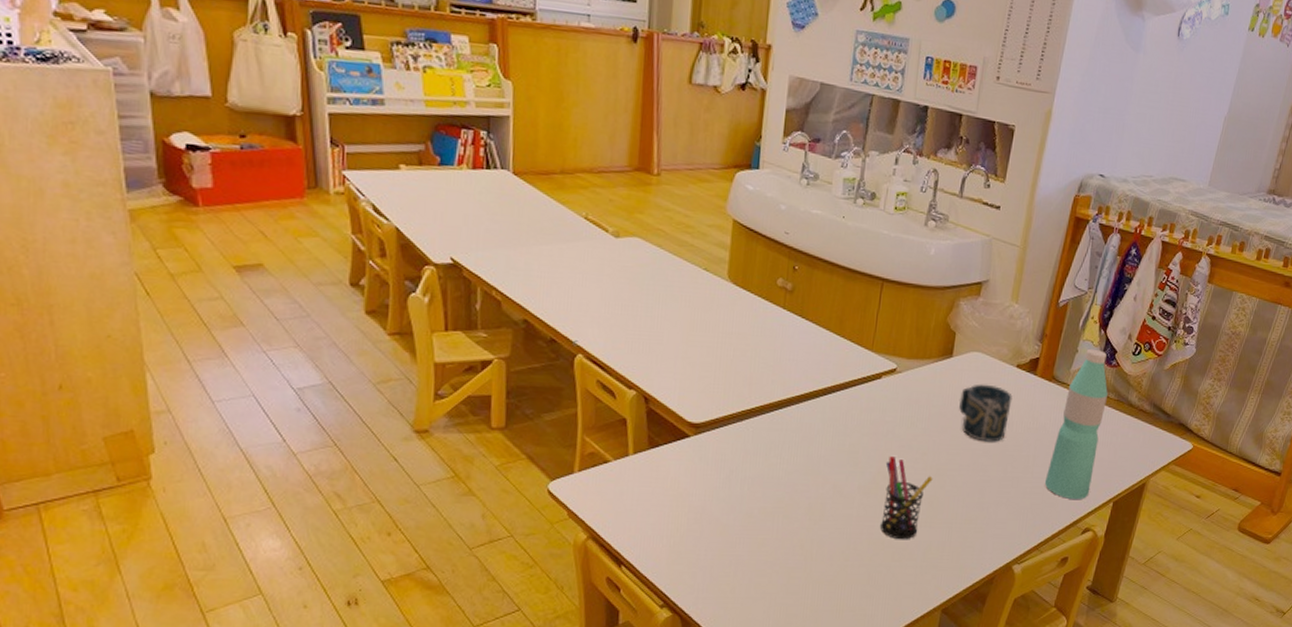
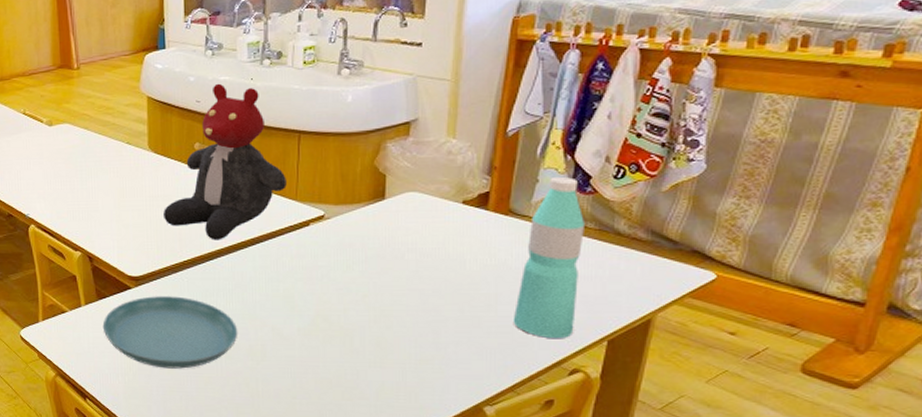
saucer: none [651,446,800,530] -> present [102,296,238,369]
teddy bear: none [735,216,865,388] -> present [164,83,287,240]
pen holder: present [880,456,933,540] -> none [324,299,378,380]
cup: present [959,384,1012,442] -> none [398,223,461,281]

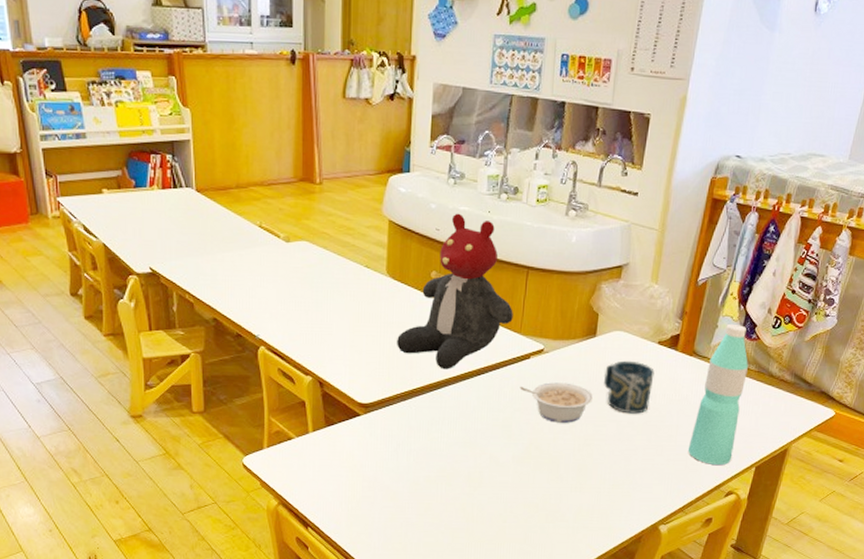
saucer: present [102,296,238,369] -> none [329,423,459,496]
legume: none [300,250,388,293] -> present [520,382,594,423]
cup: none [398,223,461,281] -> present [603,360,655,414]

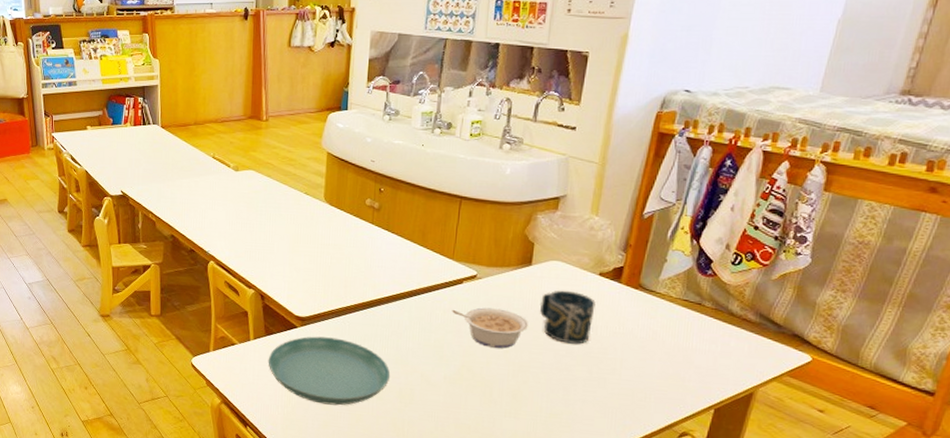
saucer: none [329,423,459,496] -> present [268,336,391,406]
teddy bear: present [397,213,513,370] -> none [332,146,446,290]
water bottle: present [687,323,748,465] -> none [634,258,703,404]

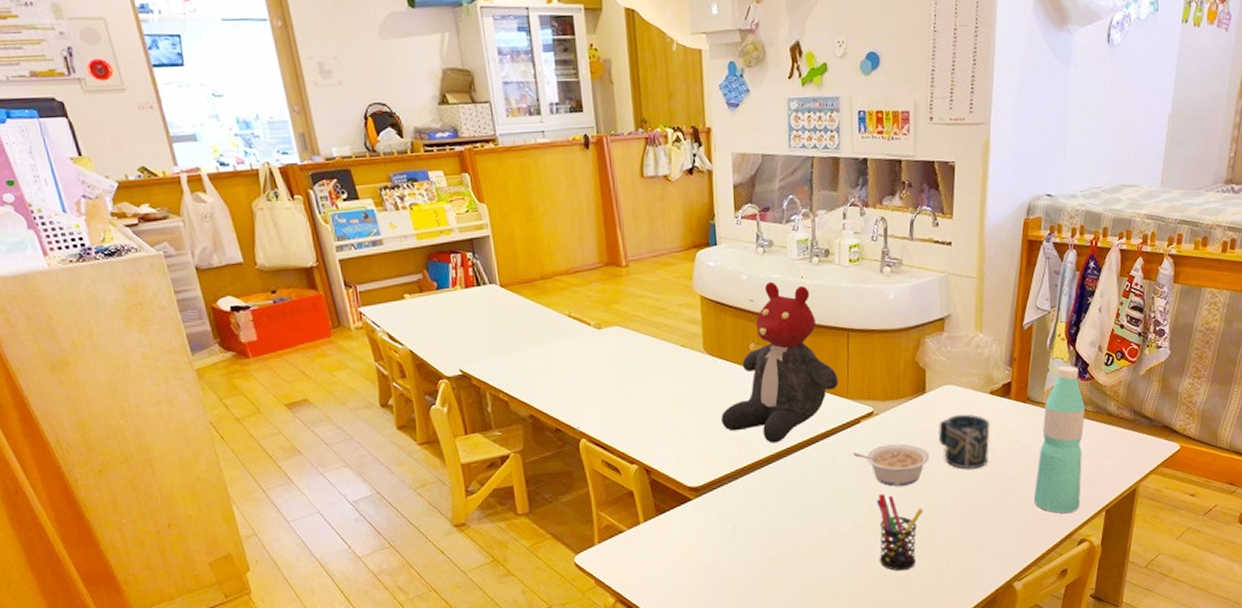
saucer: present [268,336,391,406] -> none [663,504,799,581]
teddy bear: none [332,146,446,290] -> present [721,281,838,444]
pen holder: none [466,352,516,427] -> present [876,494,924,571]
water bottle: none [634,258,703,404] -> present [1033,365,1085,513]

